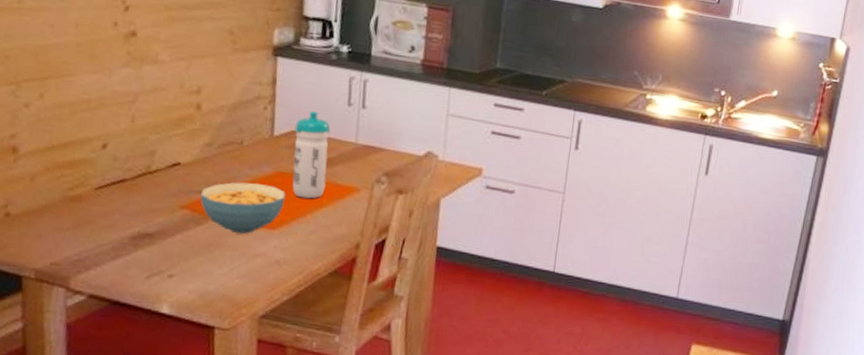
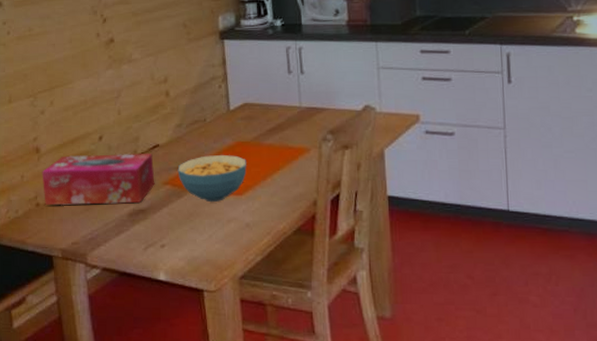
tissue box: none [17,161,171,226] -> present [42,152,155,206]
water bottle: present [292,111,331,199] -> none [246,83,279,163]

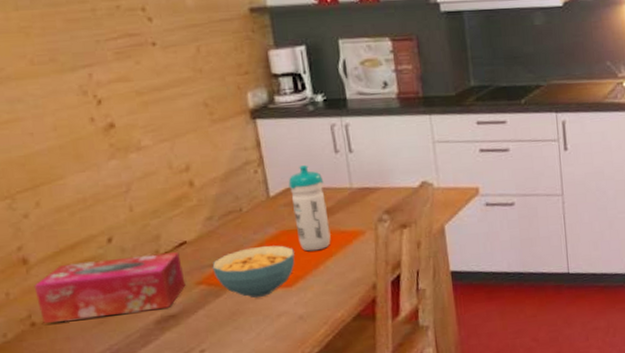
water bottle: none [246,83,279,163] -> present [288,165,331,252]

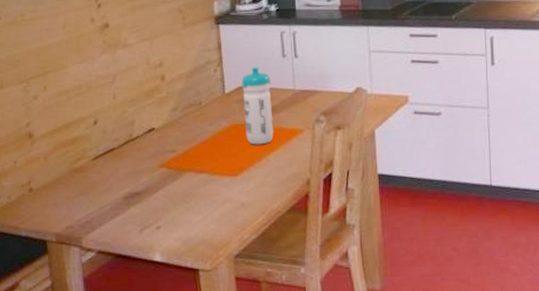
tissue box: present [34,251,186,323] -> none [35,136,151,191]
cereal bowl: present [212,245,295,299] -> none [173,136,242,184]

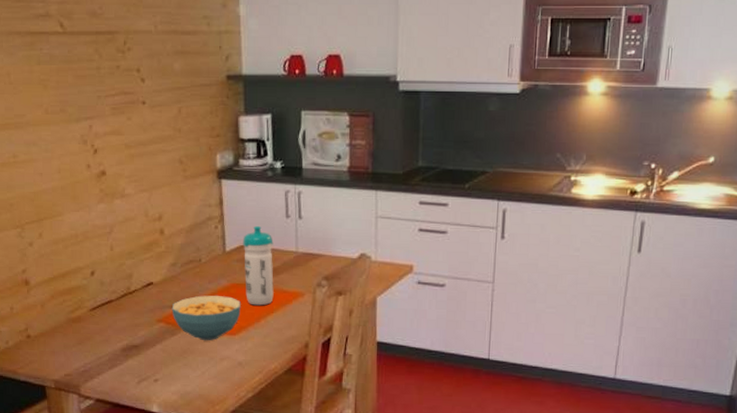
cereal bowl: none [173,136,242,184] -> present [171,295,241,341]

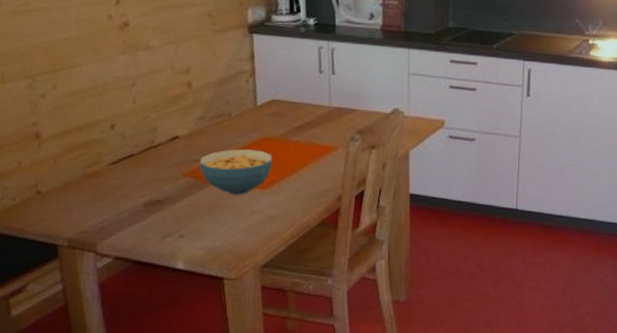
water bottle: present [243,226,274,306] -> none [275,81,307,160]

